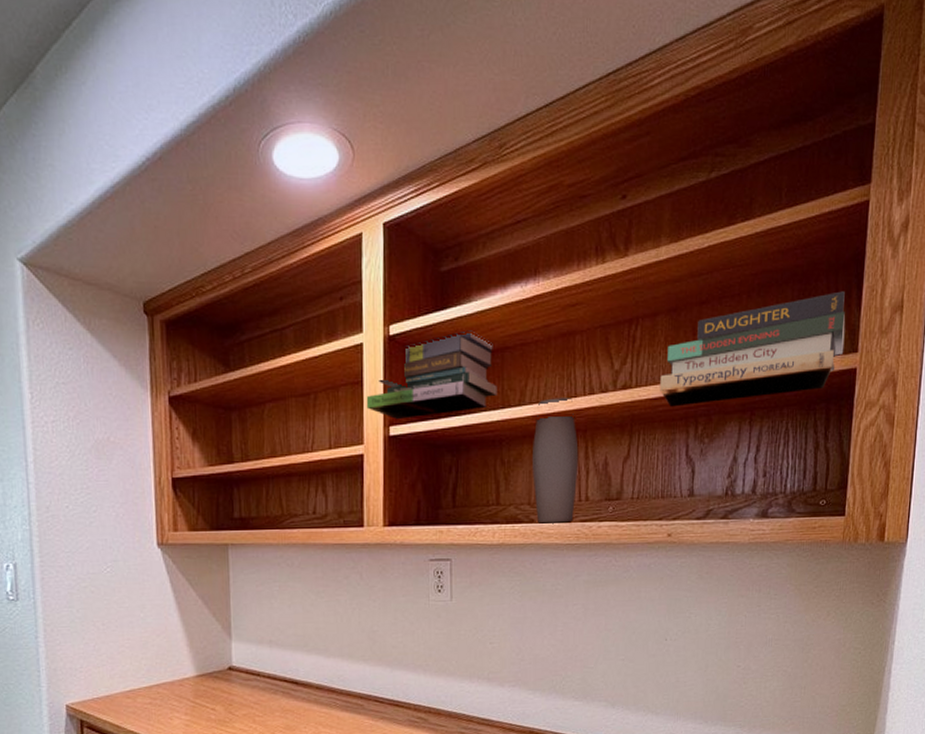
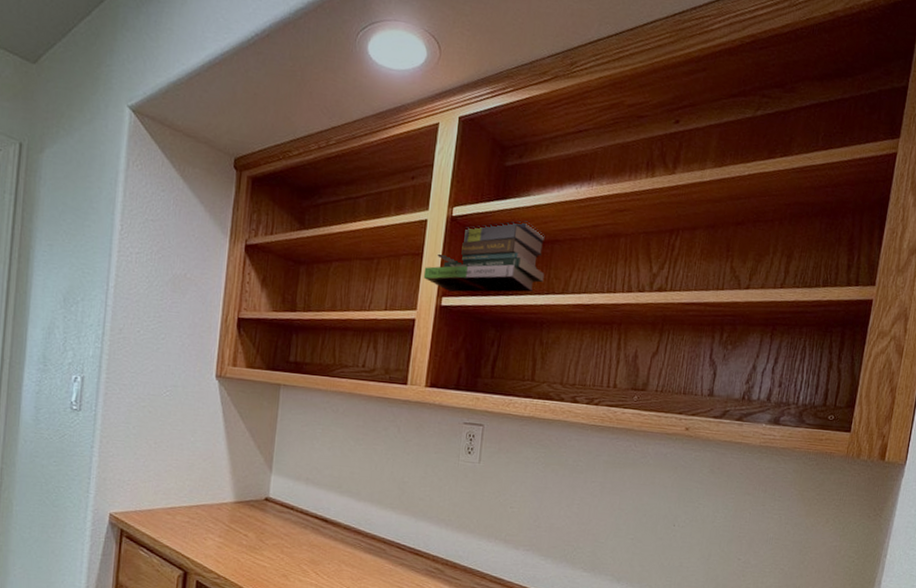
vase: present [533,398,579,524] -> none [567,291,613,405]
books: present [660,291,845,407] -> none [692,229,868,315]

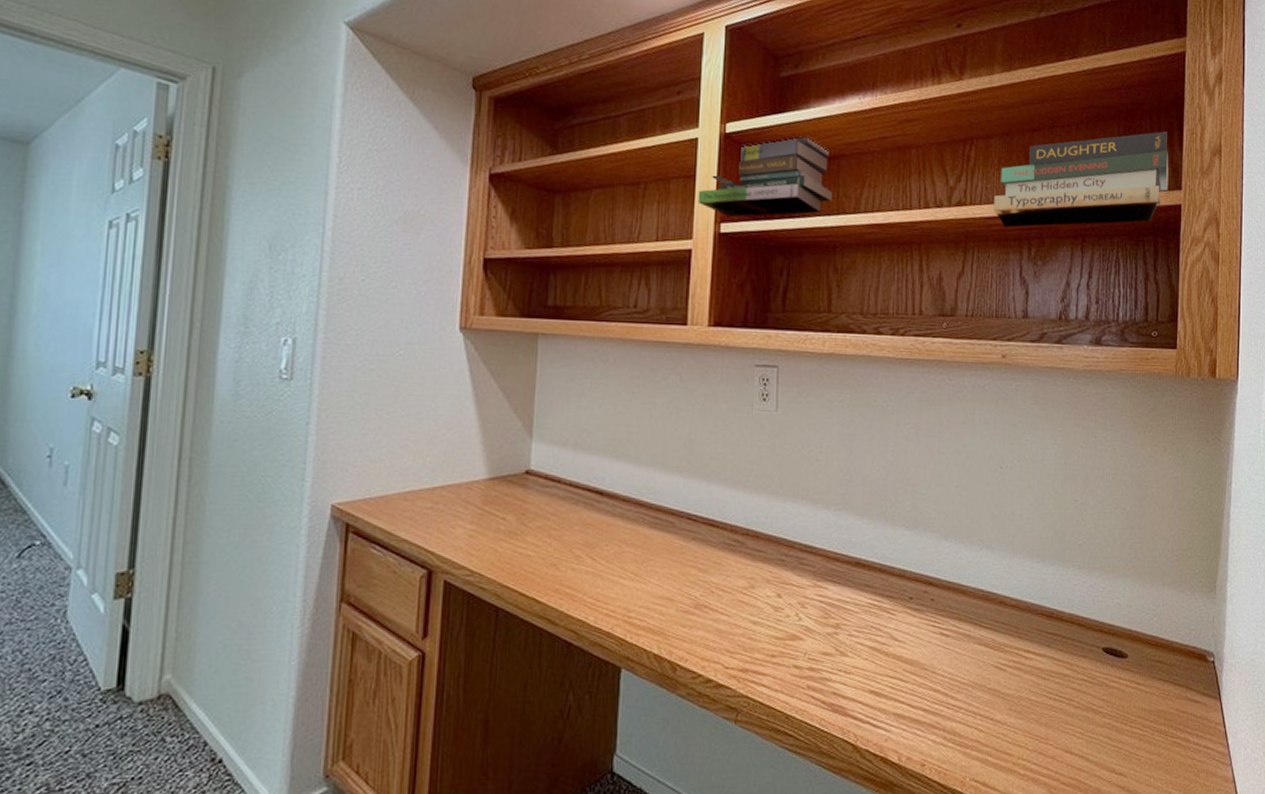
books: none [692,229,868,315] -> present [994,131,1169,228]

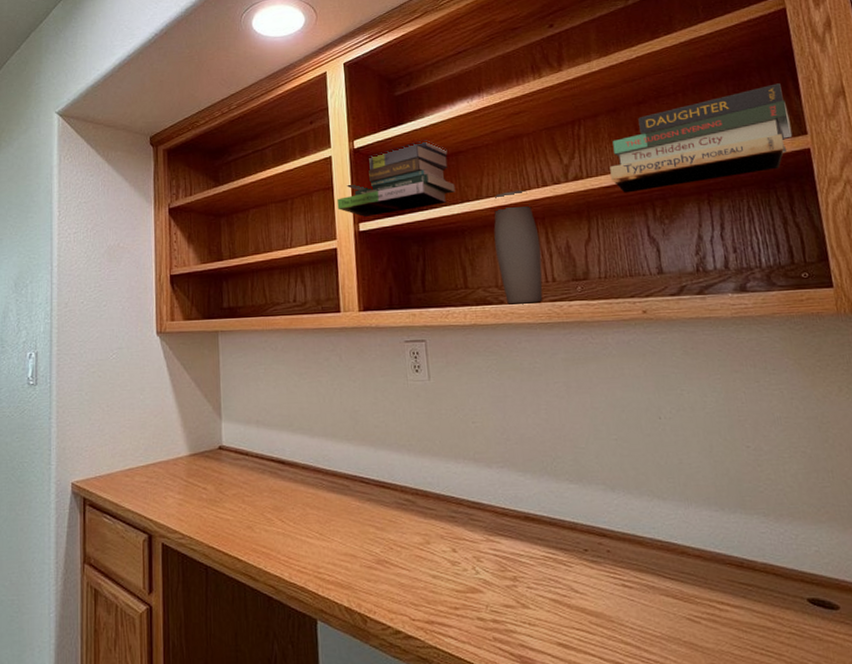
vase: none [866,208,913,336] -> present [494,190,543,305]

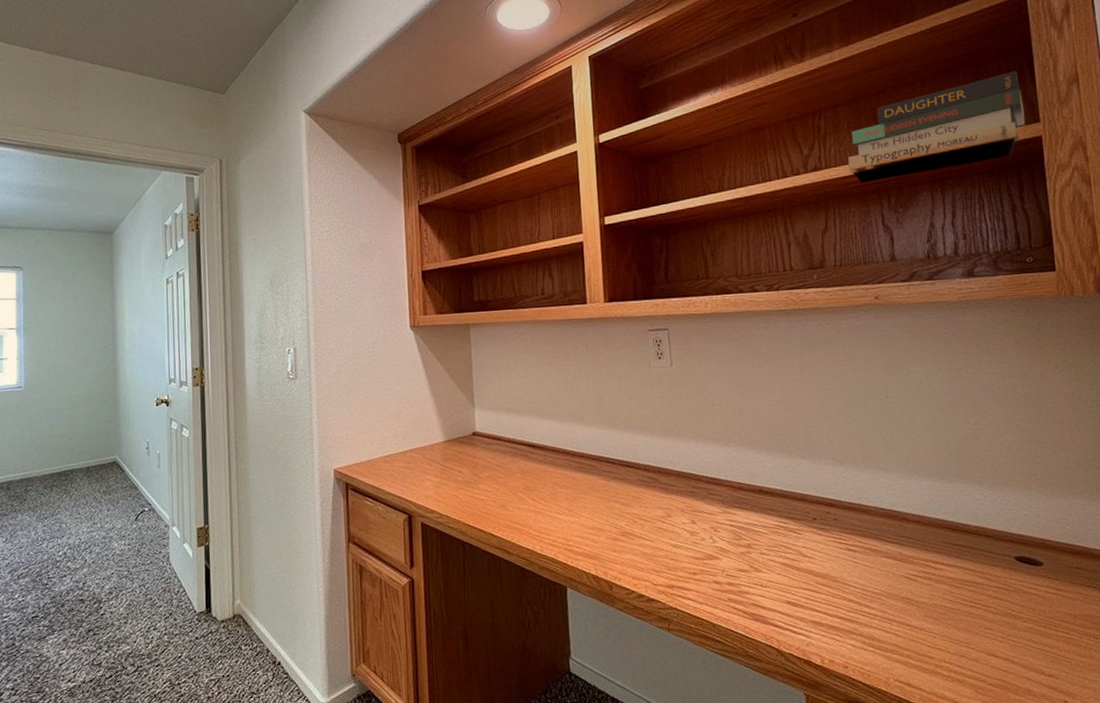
books: present [337,140,456,218] -> none [582,133,698,211]
vase: present [494,190,543,305] -> none [734,182,781,293]

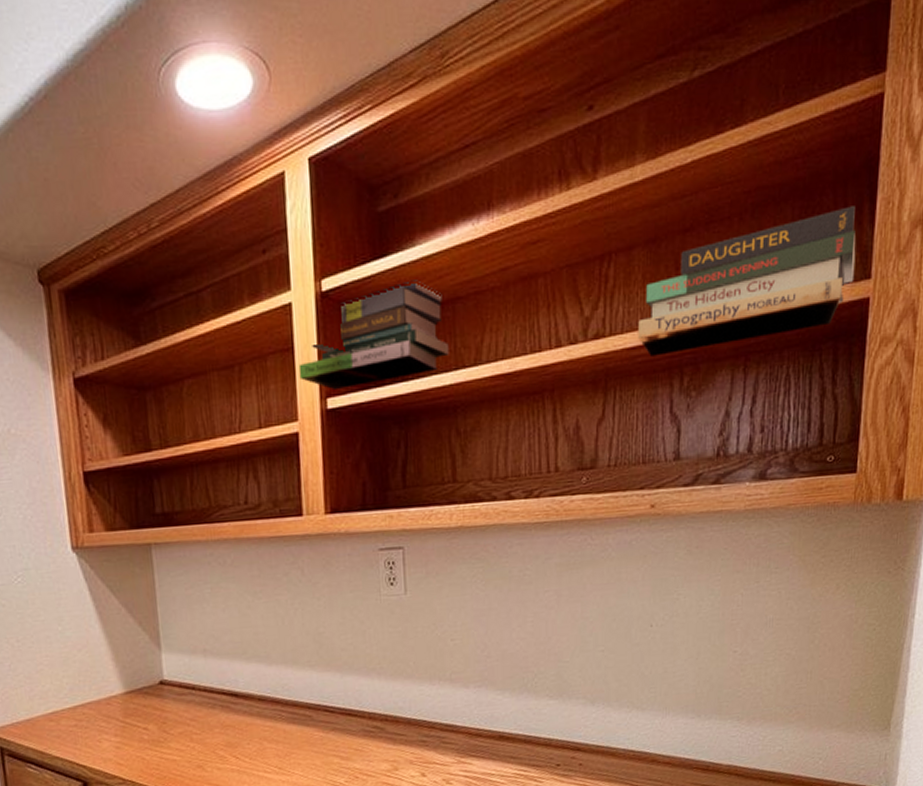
books: none [582,133,698,211] -> present [298,280,449,391]

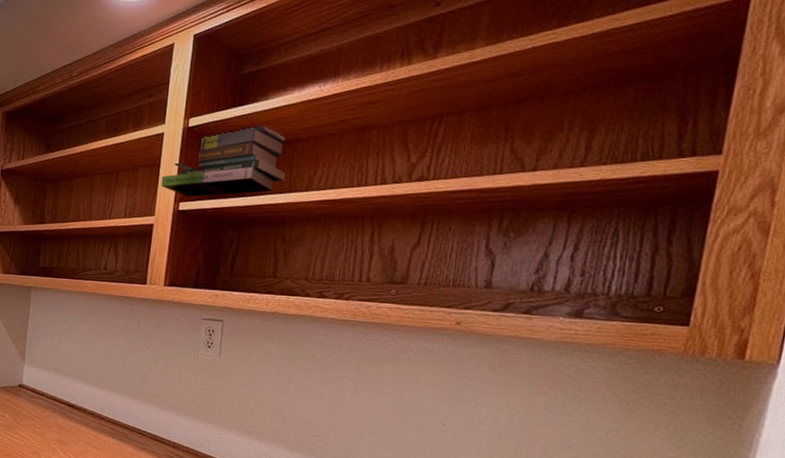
books: present [638,206,856,356] -> none [461,91,709,200]

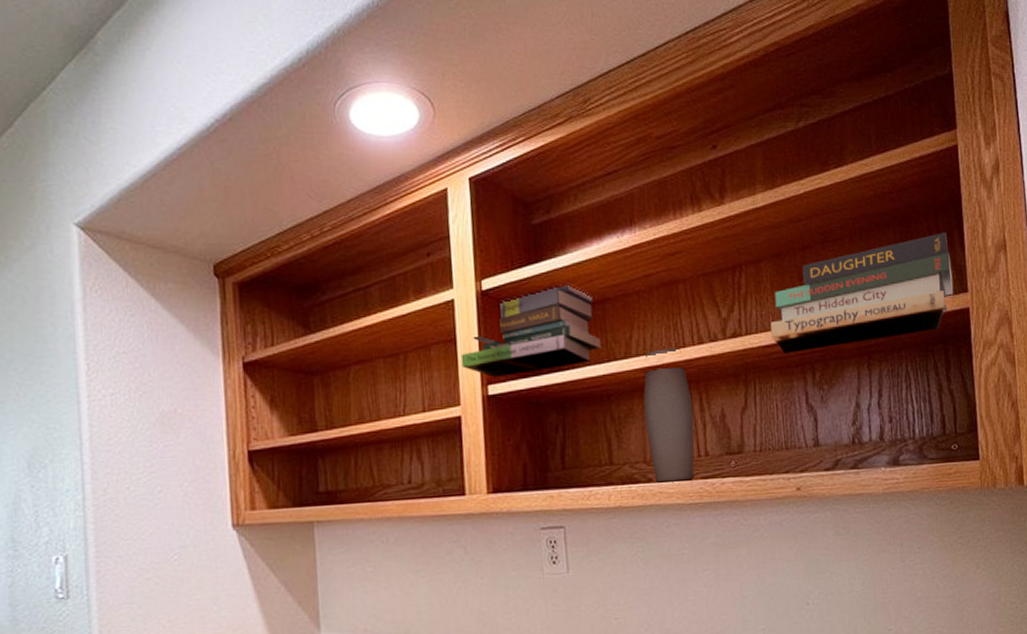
vase: none [312,186,364,300] -> present [643,348,695,483]
books: none [461,91,709,200] -> present [770,232,954,354]

